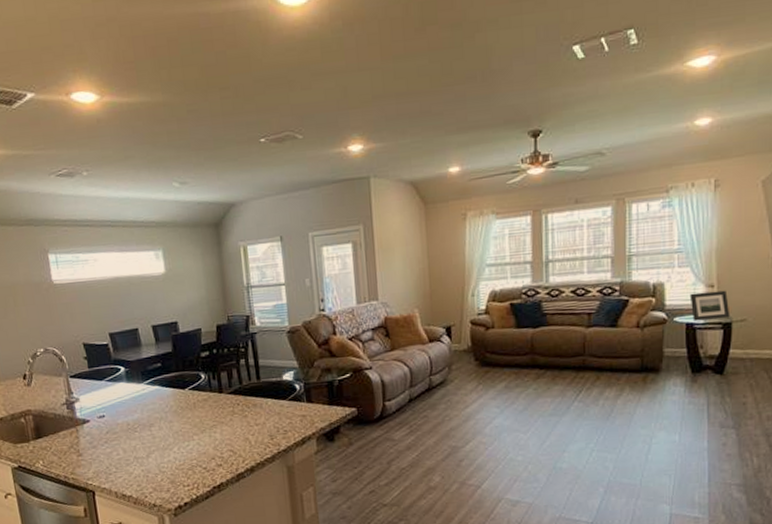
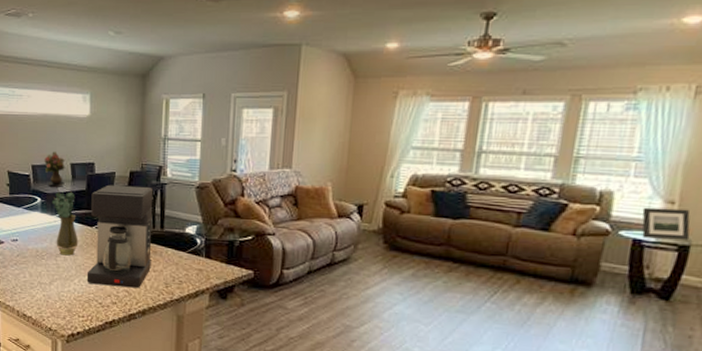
bouquet: none [122,315,148,353] -> present [44,151,66,187]
vase: none [136,354,173,424] -> present [51,188,79,256]
coffee maker: none [179,338,253,449] -> present [86,184,154,288]

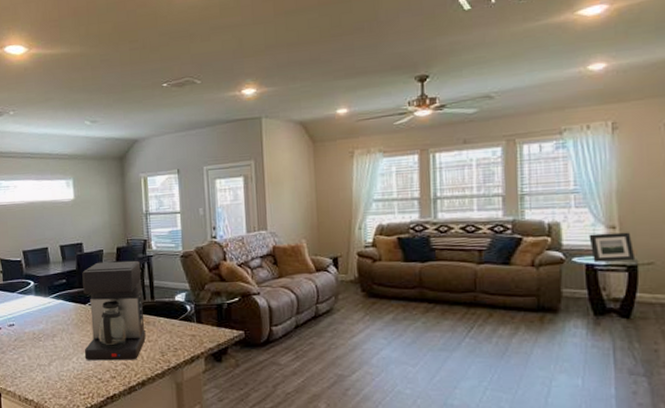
bouquet: present [44,151,66,187] -> none [34,236,56,270]
vase: present [51,188,79,256] -> none [44,270,74,335]

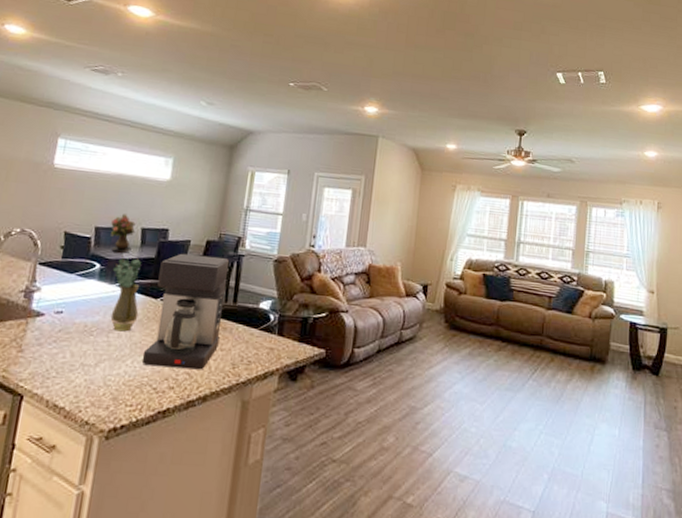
bouquet: none [34,236,56,270] -> present [111,214,136,253]
vase: none [44,270,74,335] -> present [110,254,142,332]
picture frame: present [589,232,636,262] -> none [634,295,666,324]

